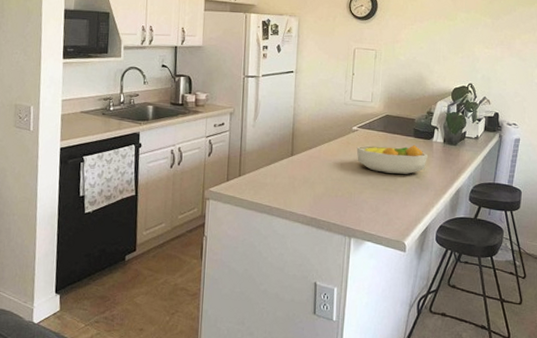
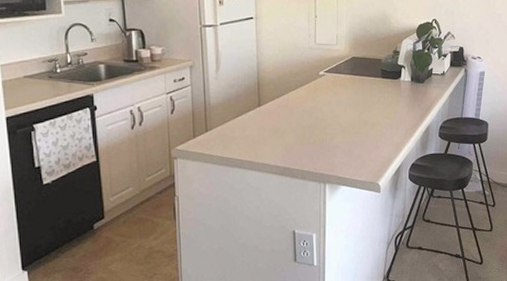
fruit bowl: present [356,145,428,174] -> none [325,85,396,116]

